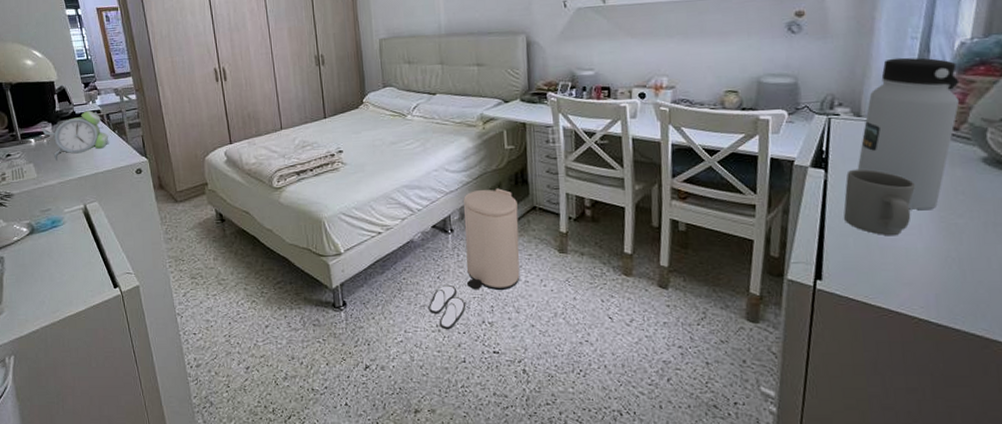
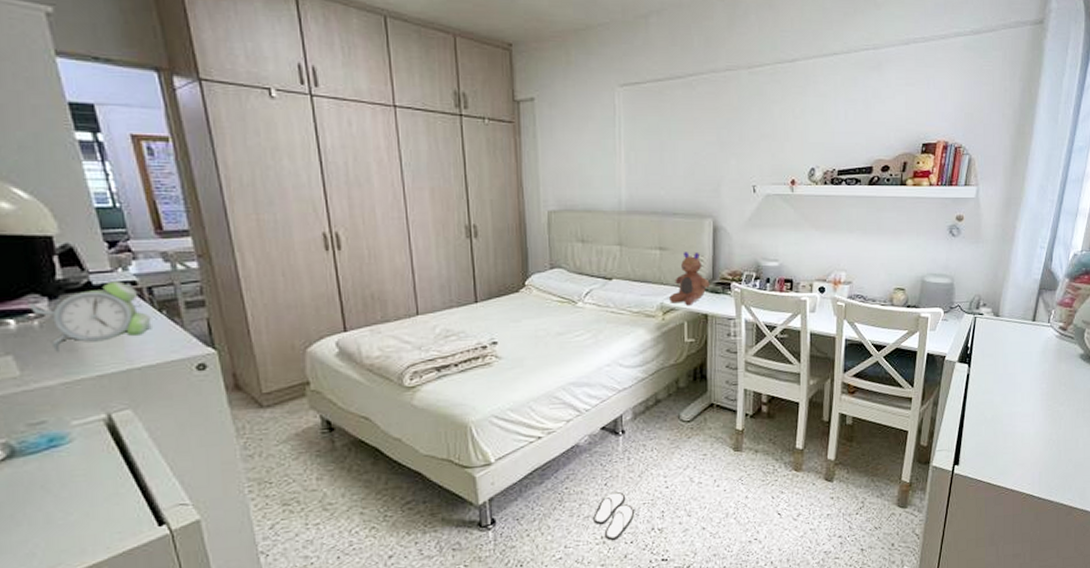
pedal bin: present [464,188,520,290] -> none [637,384,695,496]
toy: none [488,66,526,116] -> present [669,252,710,306]
mug: present [843,168,916,236] -> none [979,363,1034,423]
water bottle: present [857,57,960,210] -> none [992,264,1070,400]

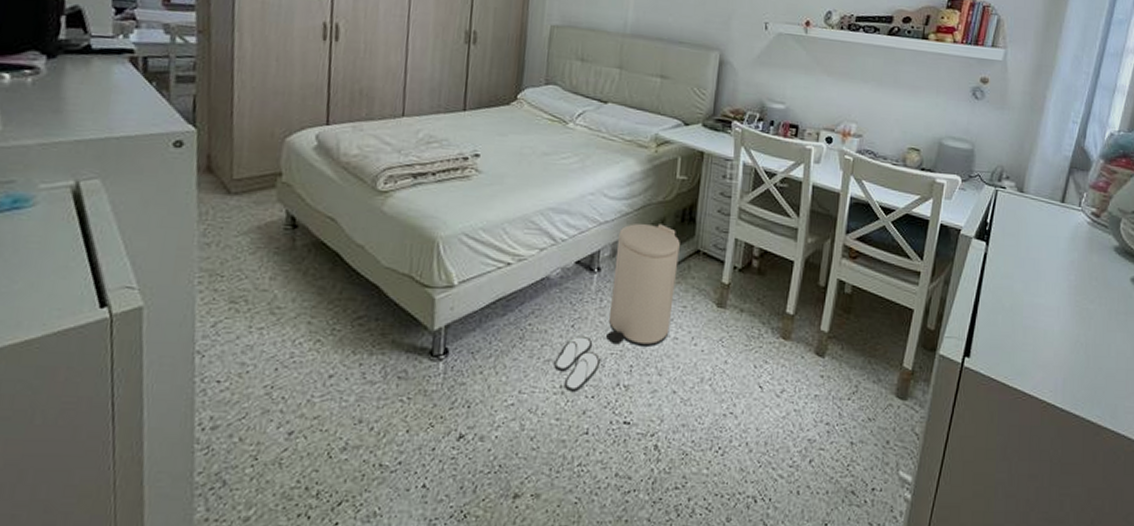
alarm clock: present [30,281,158,352] -> none [28,47,150,111]
pedal bin: none [637,384,695,496] -> present [606,223,680,346]
toy: present [669,252,710,306] -> none [665,83,710,141]

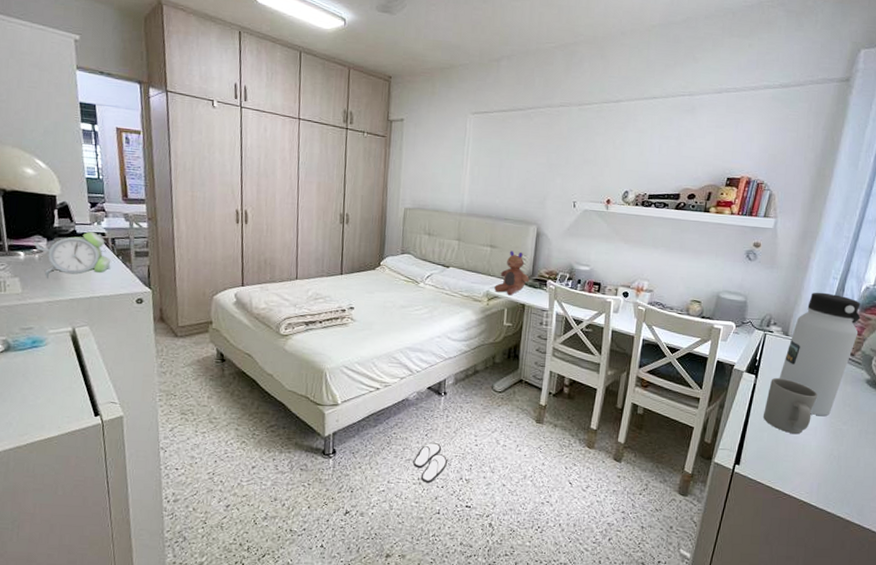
alarm clock: none [28,47,150,111] -> present [35,231,117,279]
pedal bin: present [606,223,680,346] -> none [452,359,507,451]
toy: none [665,83,710,141] -> present [494,251,529,296]
mug: none [996,244,1060,317] -> present [762,377,818,435]
water bottle: none [1014,139,1105,292] -> present [779,292,861,416]

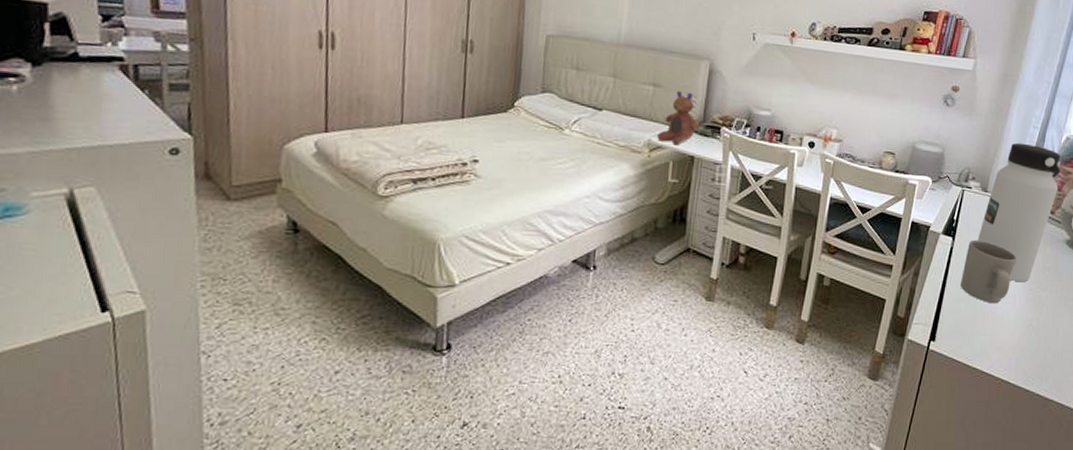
alarm clock: present [35,231,117,279] -> none [12,54,142,120]
slippers: present [413,442,447,484] -> none [552,329,596,382]

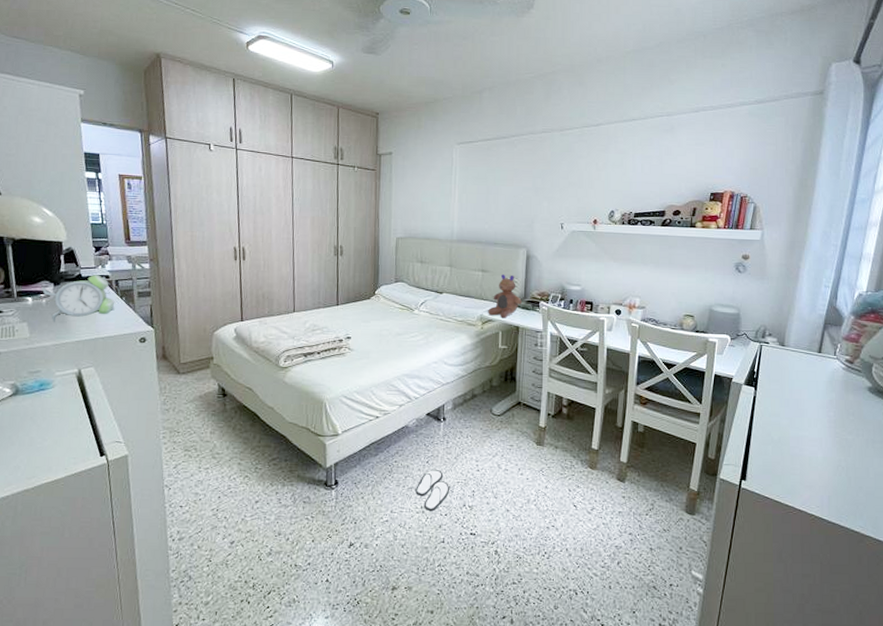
alarm clock: none [12,54,142,120] -> present [42,275,121,322]
slippers: none [552,329,596,382] -> present [415,469,449,512]
mug: present [960,239,1018,304] -> none [765,389,820,447]
water bottle: present [977,142,1061,281] -> none [779,301,856,426]

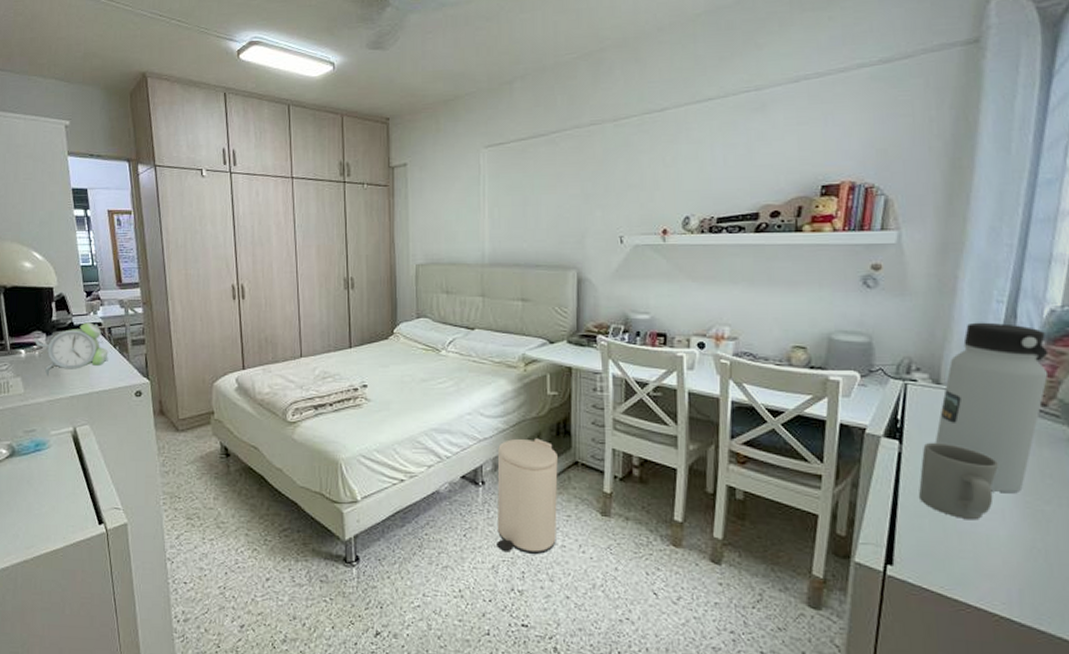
slippers: present [415,469,449,512] -> none [452,544,493,597]
pedal bin: none [453,383,505,476] -> present [497,438,558,554]
toy: present [488,274,522,319] -> none [531,303,574,358]
mug: none [765,389,820,447] -> present [918,442,1000,520]
water bottle: none [779,301,856,426] -> present [935,322,1049,492]

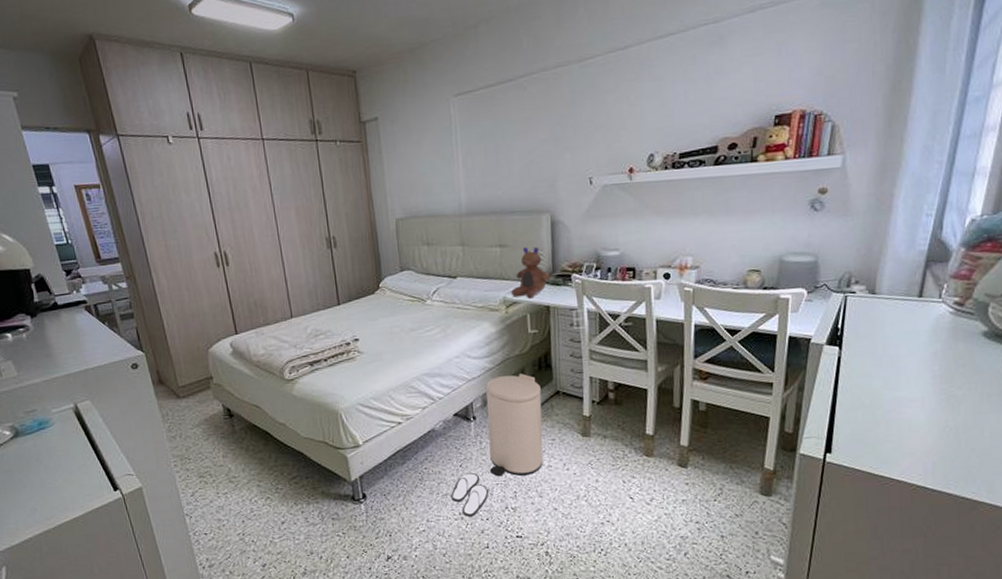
alarm clock: present [35,322,114,376] -> none [19,301,102,357]
slippers: none [452,544,493,597] -> present [451,472,488,517]
toy: none [531,303,574,358] -> present [511,247,550,299]
mug: present [918,442,1000,520] -> none [853,345,922,409]
water bottle: present [935,322,1049,492] -> none [869,234,968,383]

